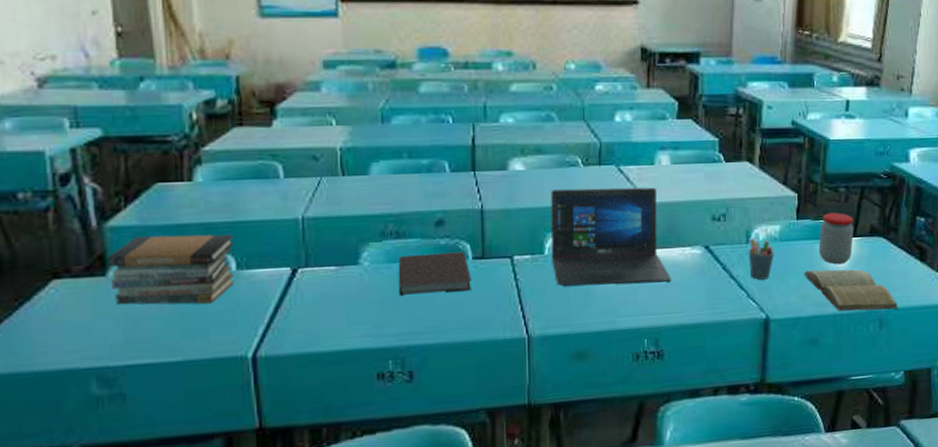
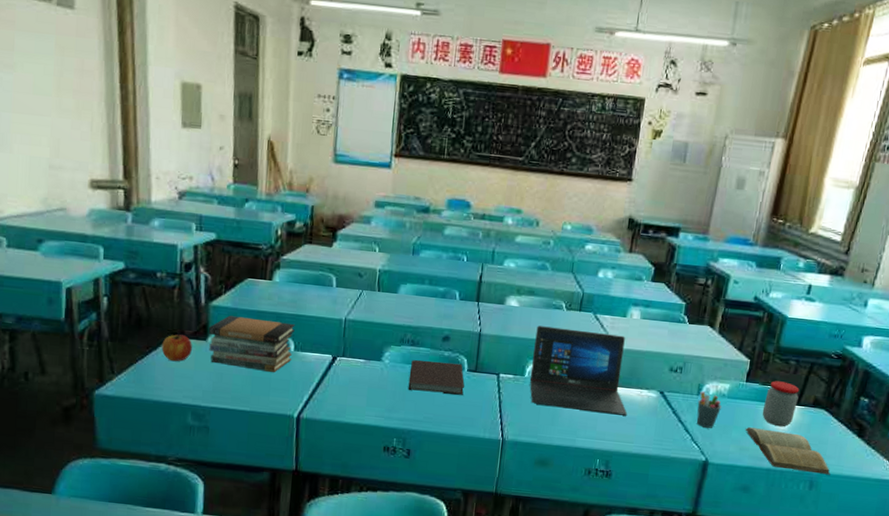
apple: none [38,270,86,313] -> present [161,332,192,362]

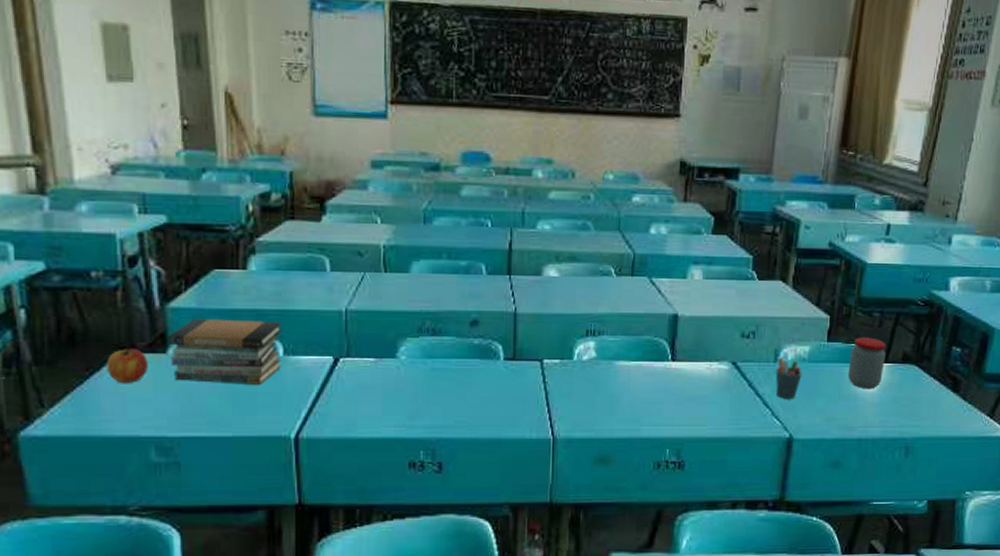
notebook: present [408,360,465,395] -> none [432,351,501,391]
laptop: present [529,326,628,416] -> none [579,297,697,395]
book: present [745,427,831,475] -> none [830,393,927,438]

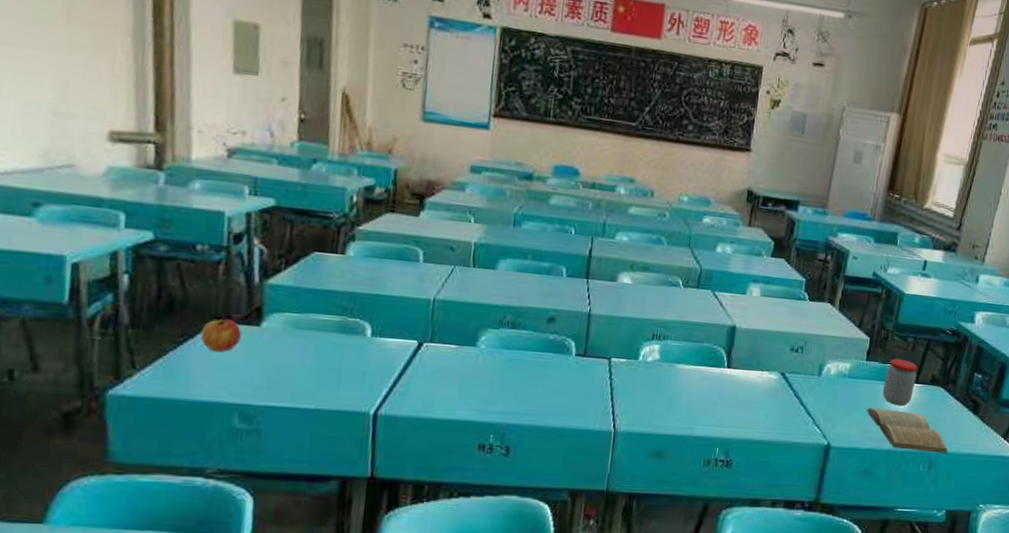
book stack: present [167,318,282,386] -> none [262,296,373,363]
pen holder: present [775,357,802,399] -> none [818,371,843,410]
book: none [830,393,927,438] -> present [866,408,948,454]

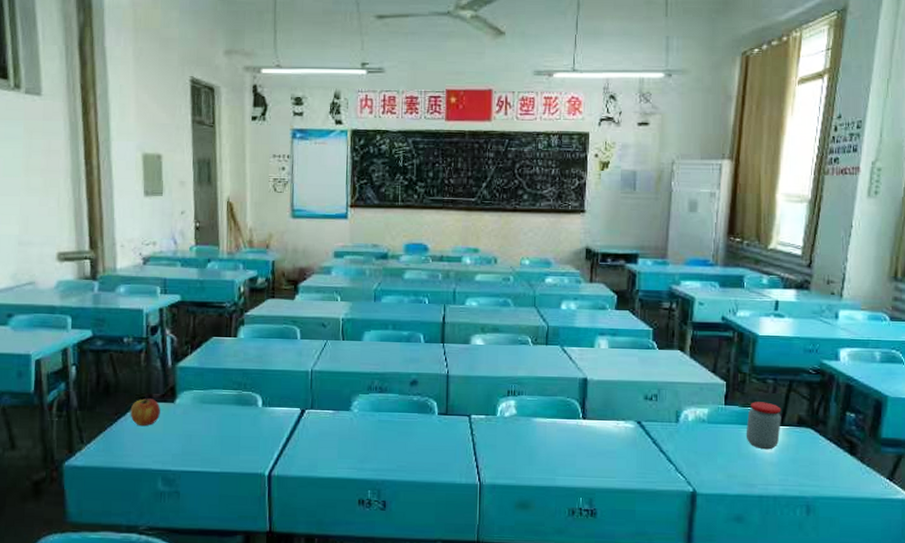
book: present [866,408,948,454] -> none [730,453,827,498]

